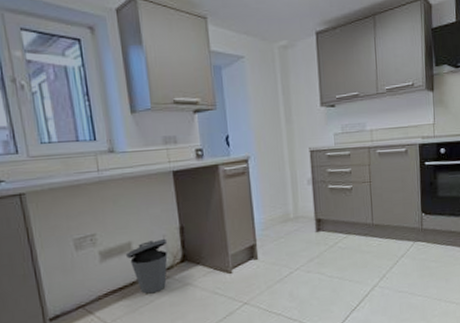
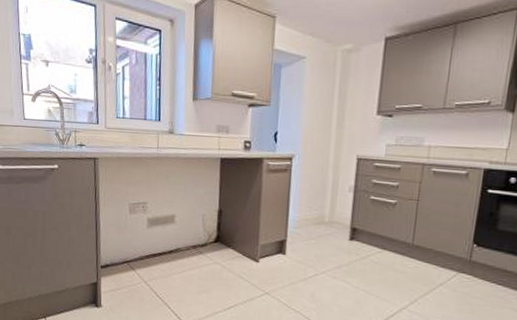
trash can: present [125,238,168,294] -> none [168,217,206,265]

